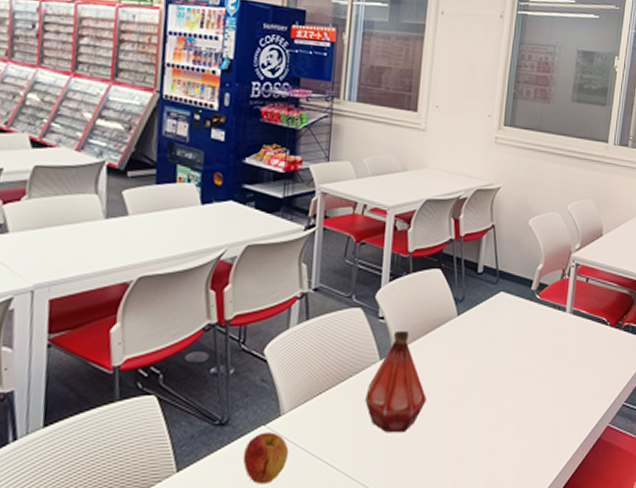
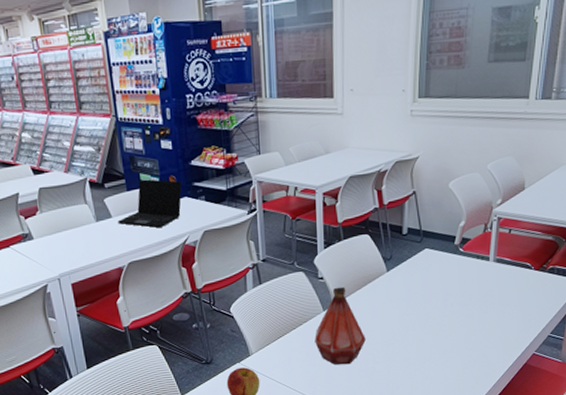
laptop: none [135,172,228,235] -> present [118,179,182,228]

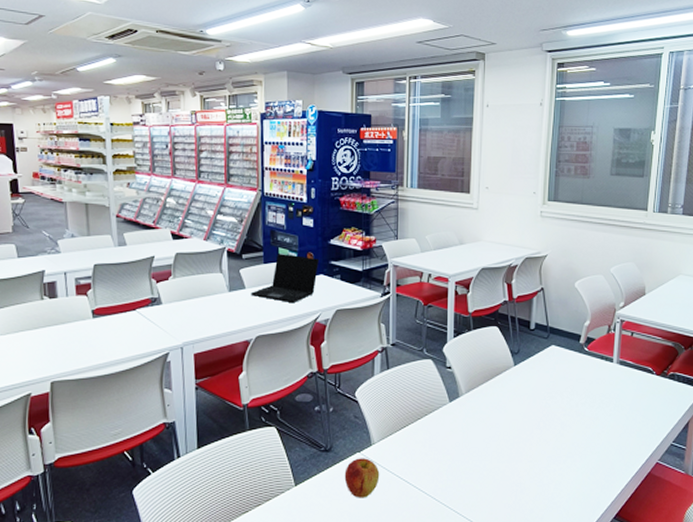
bottle: present [315,286,367,365] -> none [439,378,492,462]

